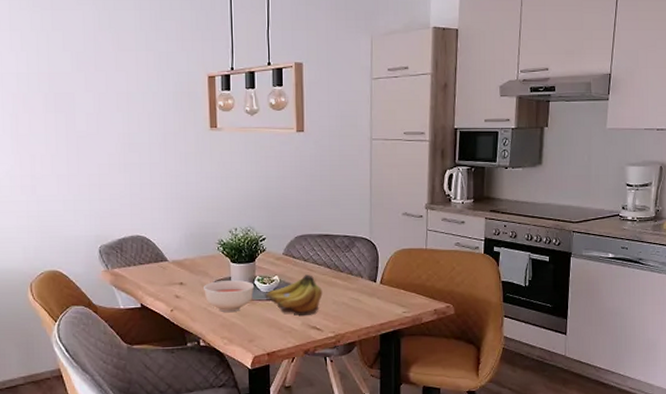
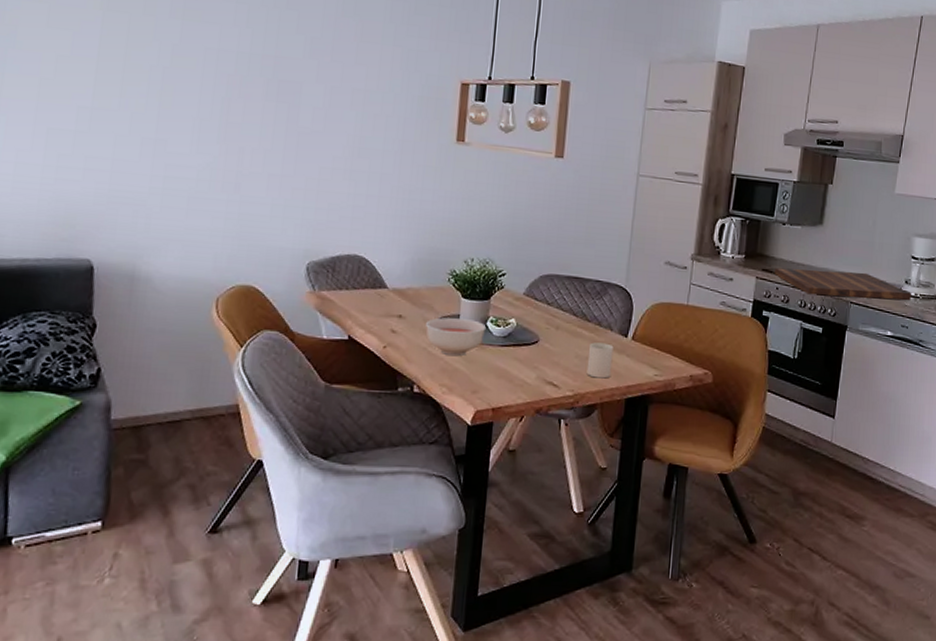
fruit: present [265,275,323,315] -> none [497,321,565,368]
cup: none [343,289,366,320] -> present [586,342,614,379]
cutting board: none [501,203,629,228] -> present [774,267,911,300]

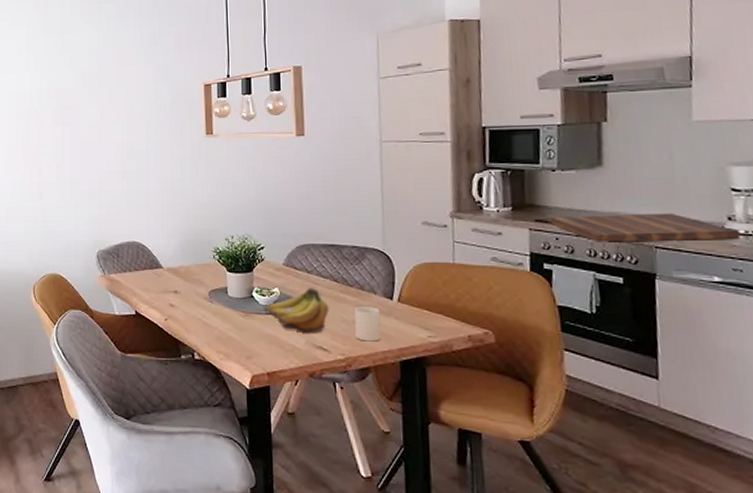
bowl: present [425,317,487,356] -> none [199,291,253,324]
fruit: none [497,321,565,368] -> present [264,288,329,333]

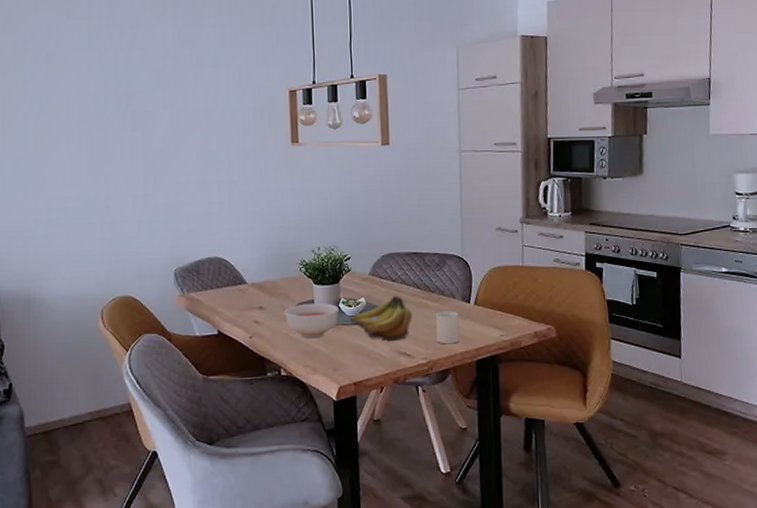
bowl: none [199,291,253,324] -> present [285,303,340,338]
cutting board: present [550,212,740,242] -> none [602,214,741,242]

